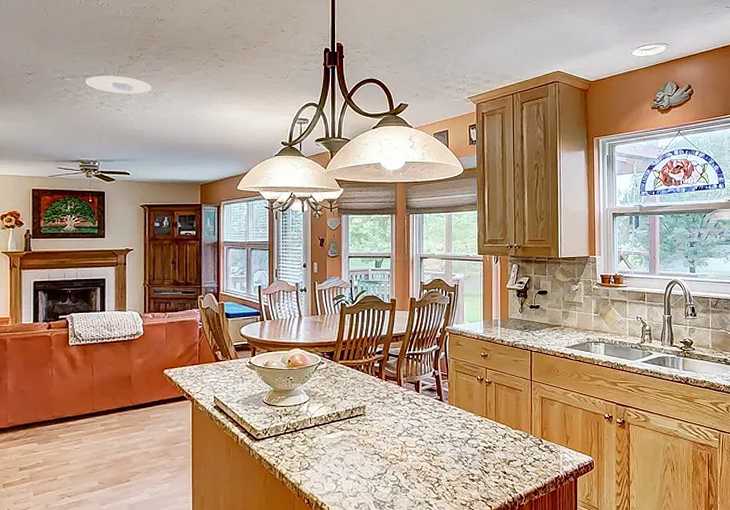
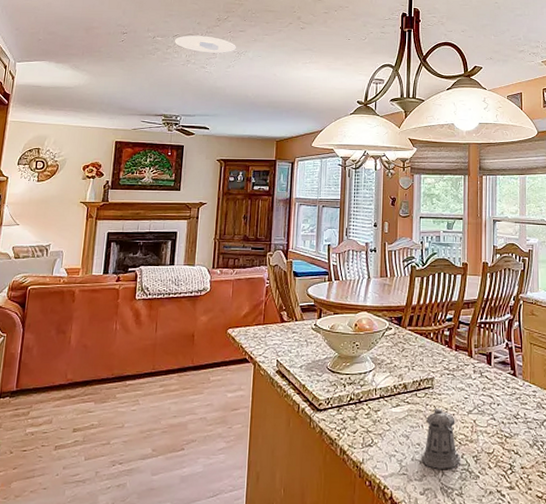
pepper shaker: none [355,433,391,486] -> present [421,408,460,469]

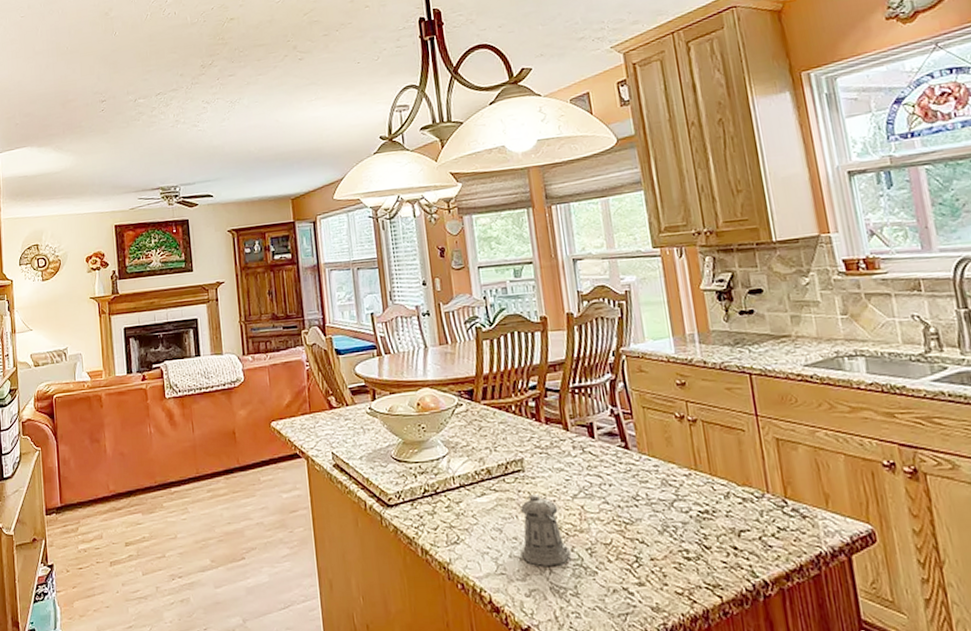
recessed light: present [175,35,236,53] -> none [159,88,228,109]

